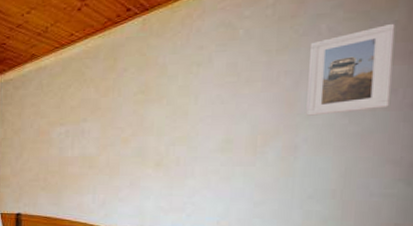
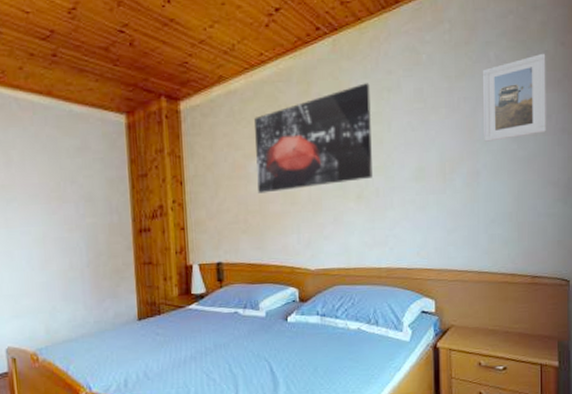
wall art: none [59,58,178,156] -> present [255,83,372,193]

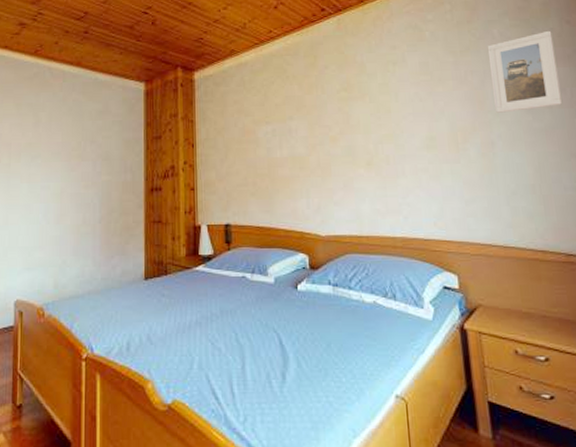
wall art: present [255,83,372,193] -> none [264,57,382,157]

